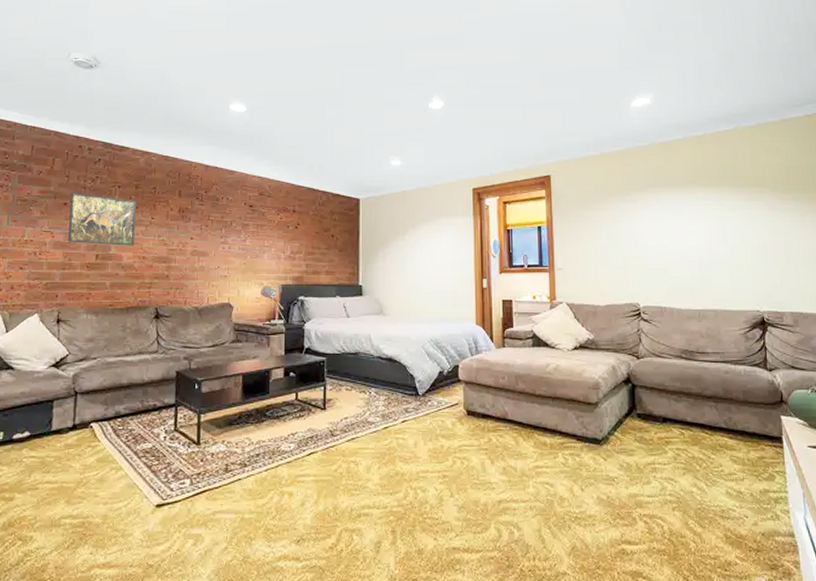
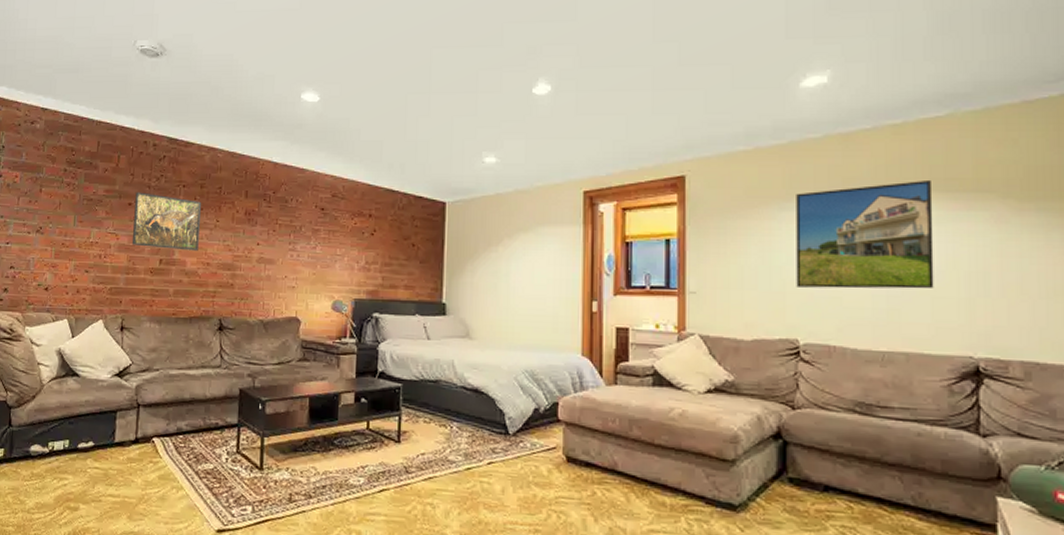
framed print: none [632,177,731,262] -> present [796,179,934,289]

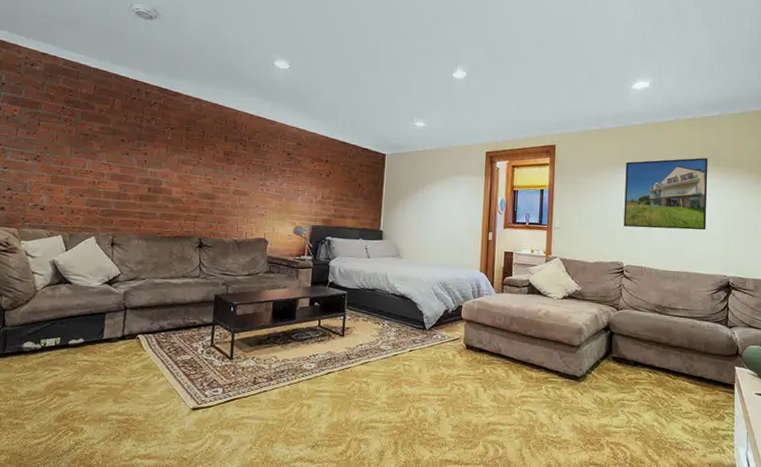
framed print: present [131,192,202,251] -> none [123,131,187,182]

